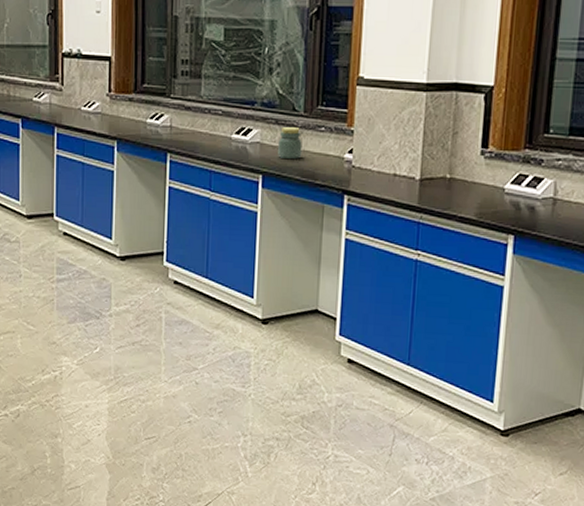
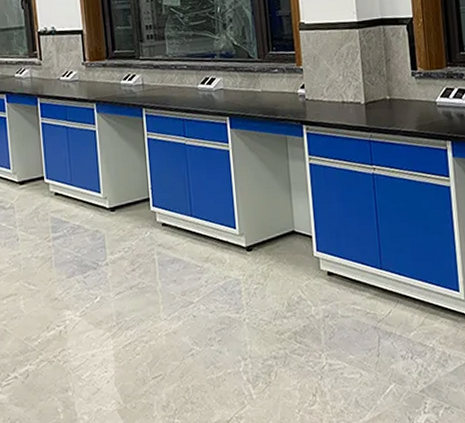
jar: present [278,127,302,159] -> none [239,72,261,100]

